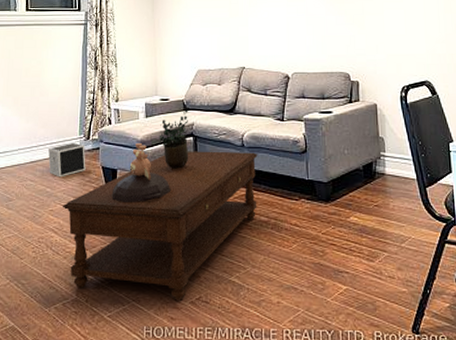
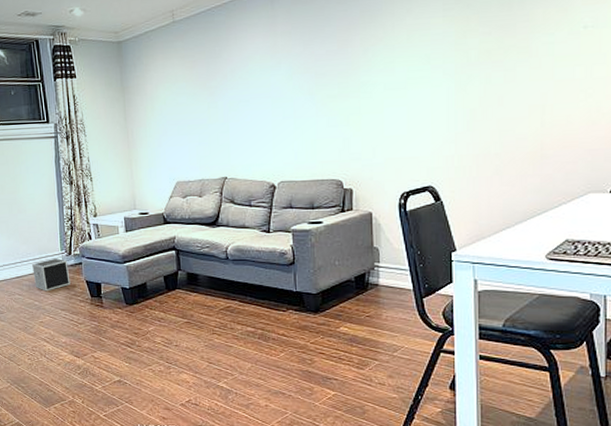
coffee table: present [63,151,258,301] -> none [52,264,244,403]
decorative bowl: present [111,143,171,204] -> none [98,258,156,315]
potted plant: present [159,109,189,169] -> none [140,223,172,282]

